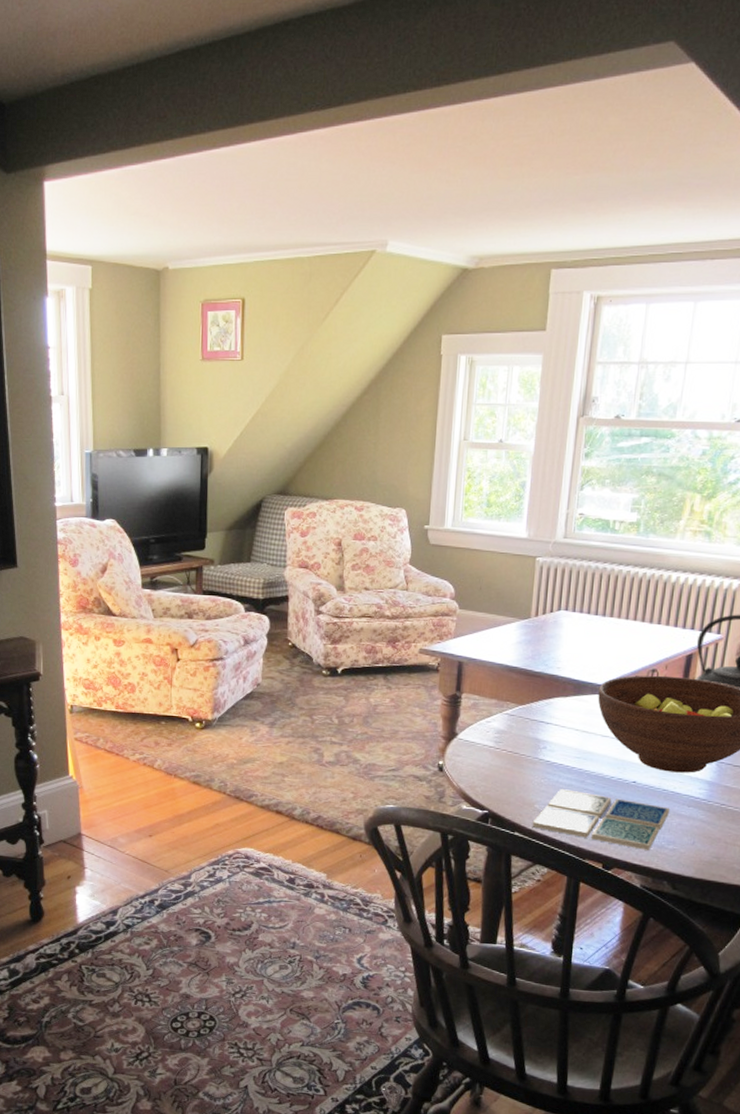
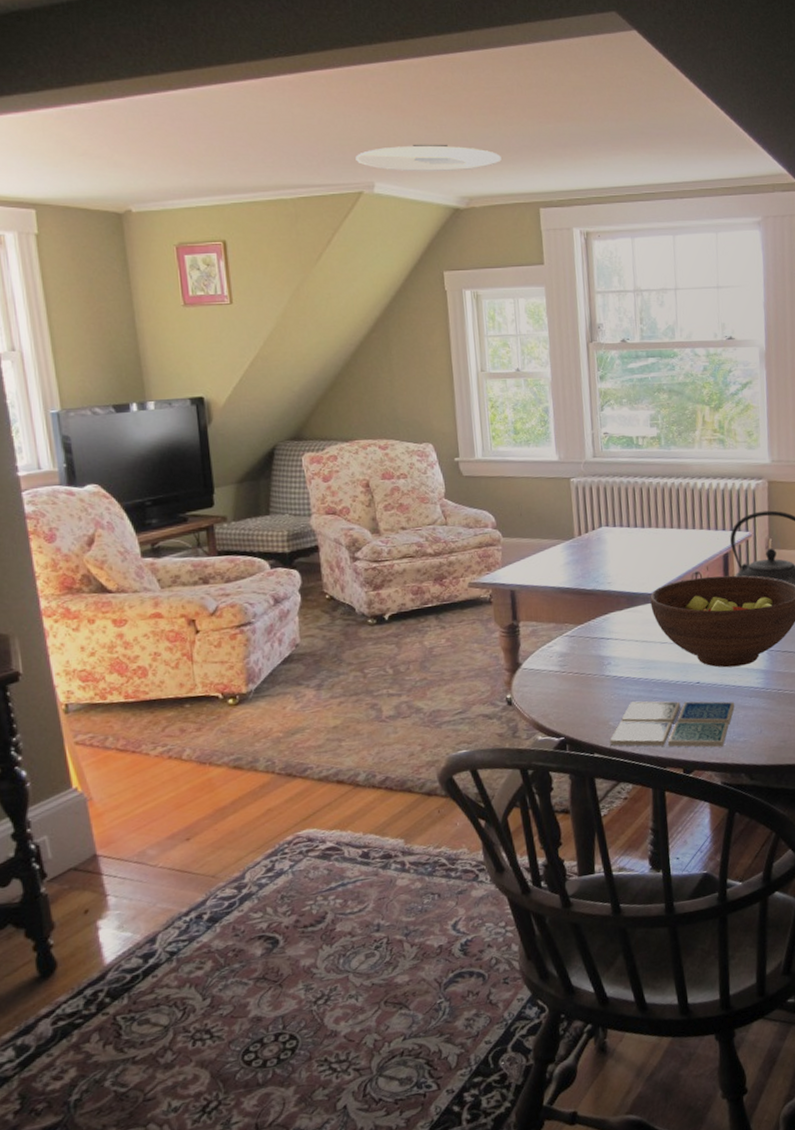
ceiling light: none [373,199,520,230] -> present [355,144,502,172]

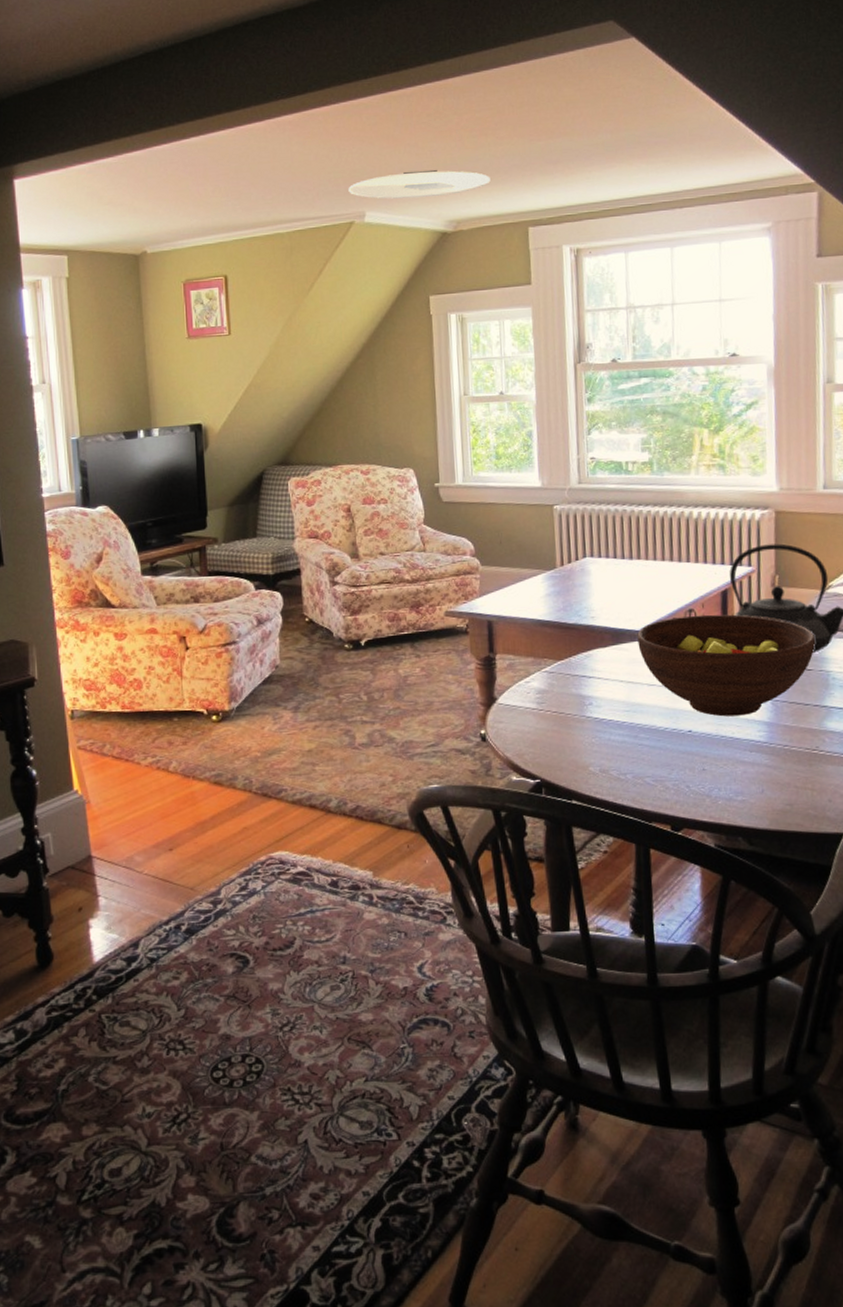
drink coaster: present [609,701,735,748] -> none [589,747,732,805]

